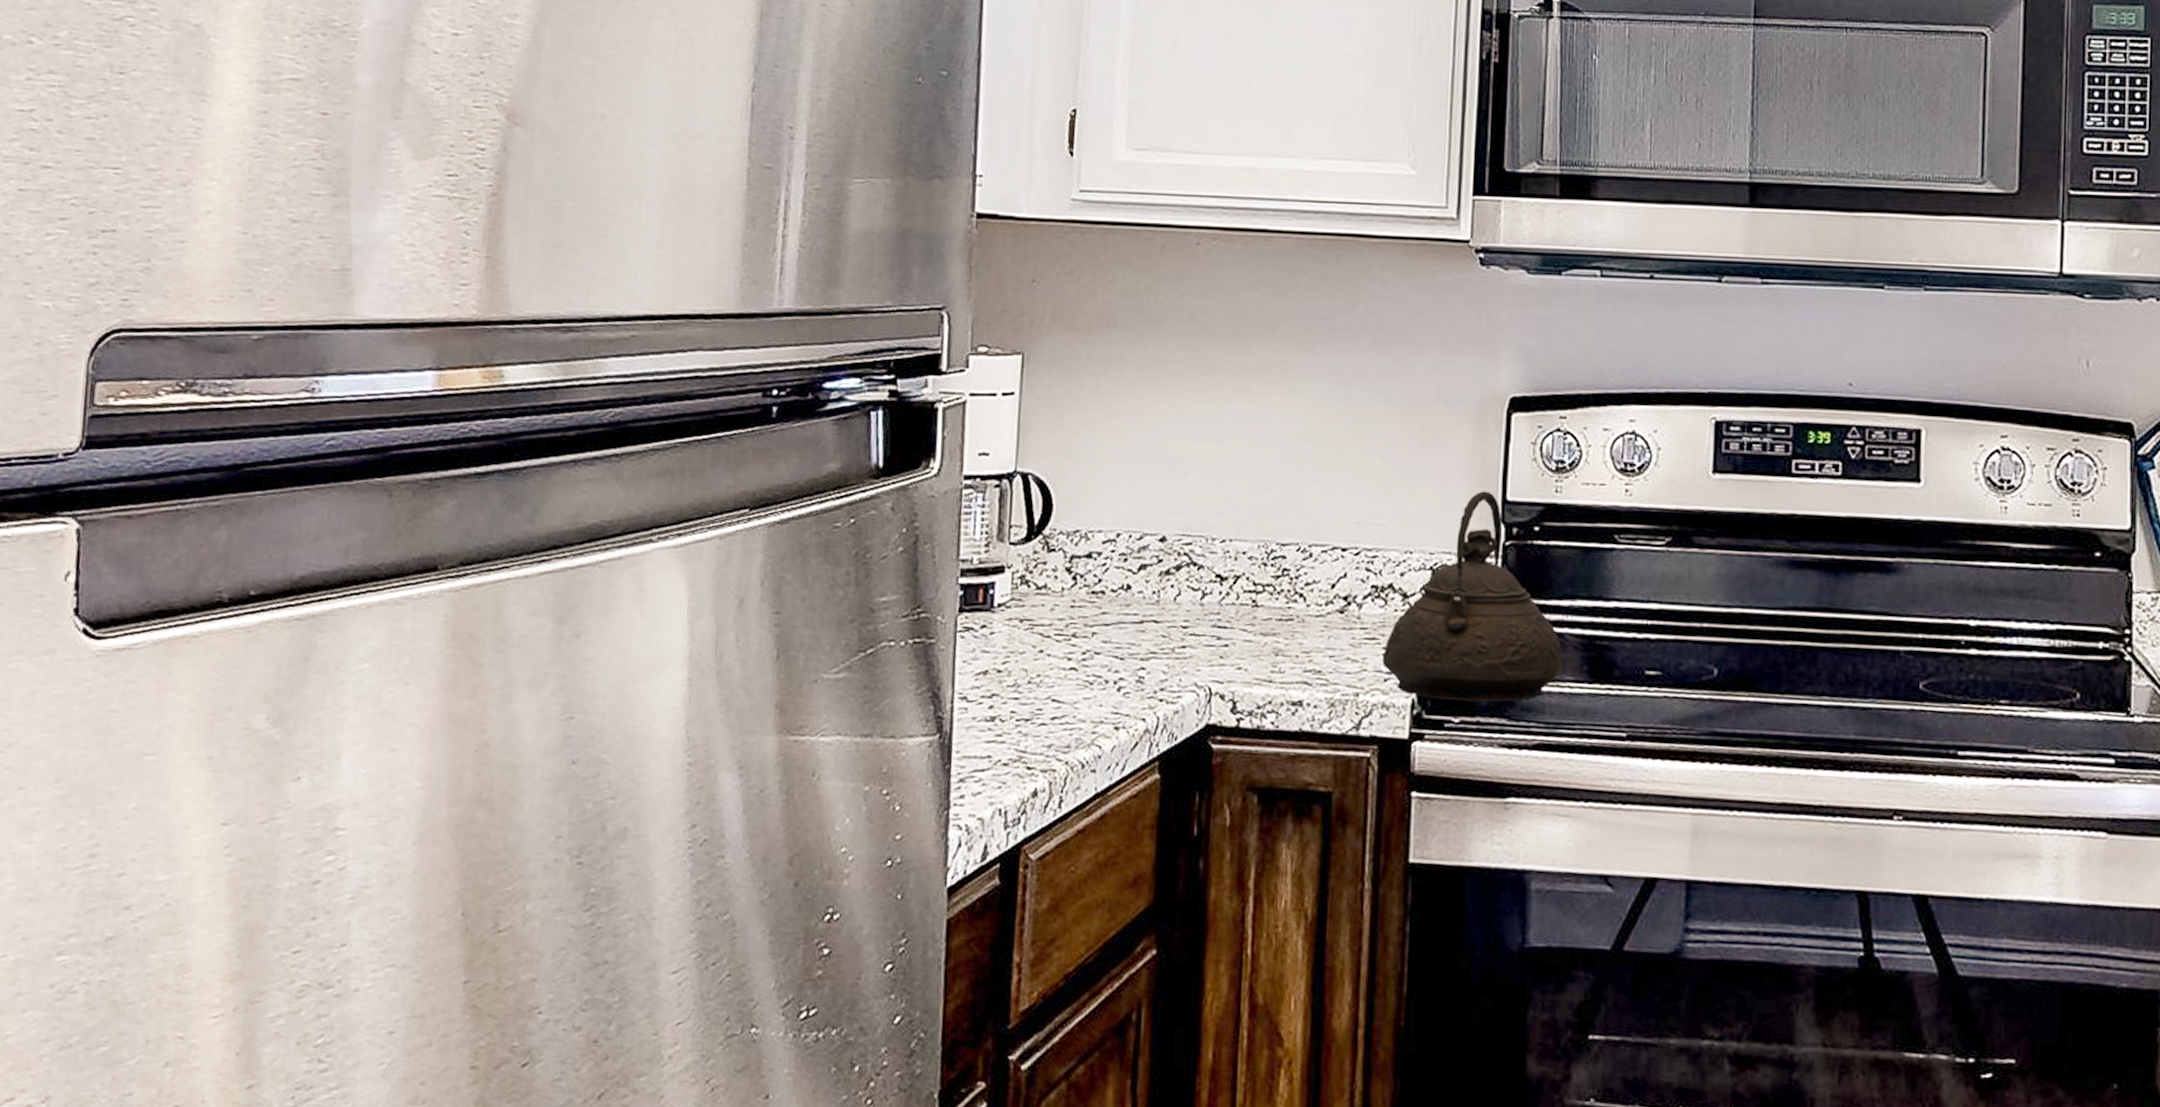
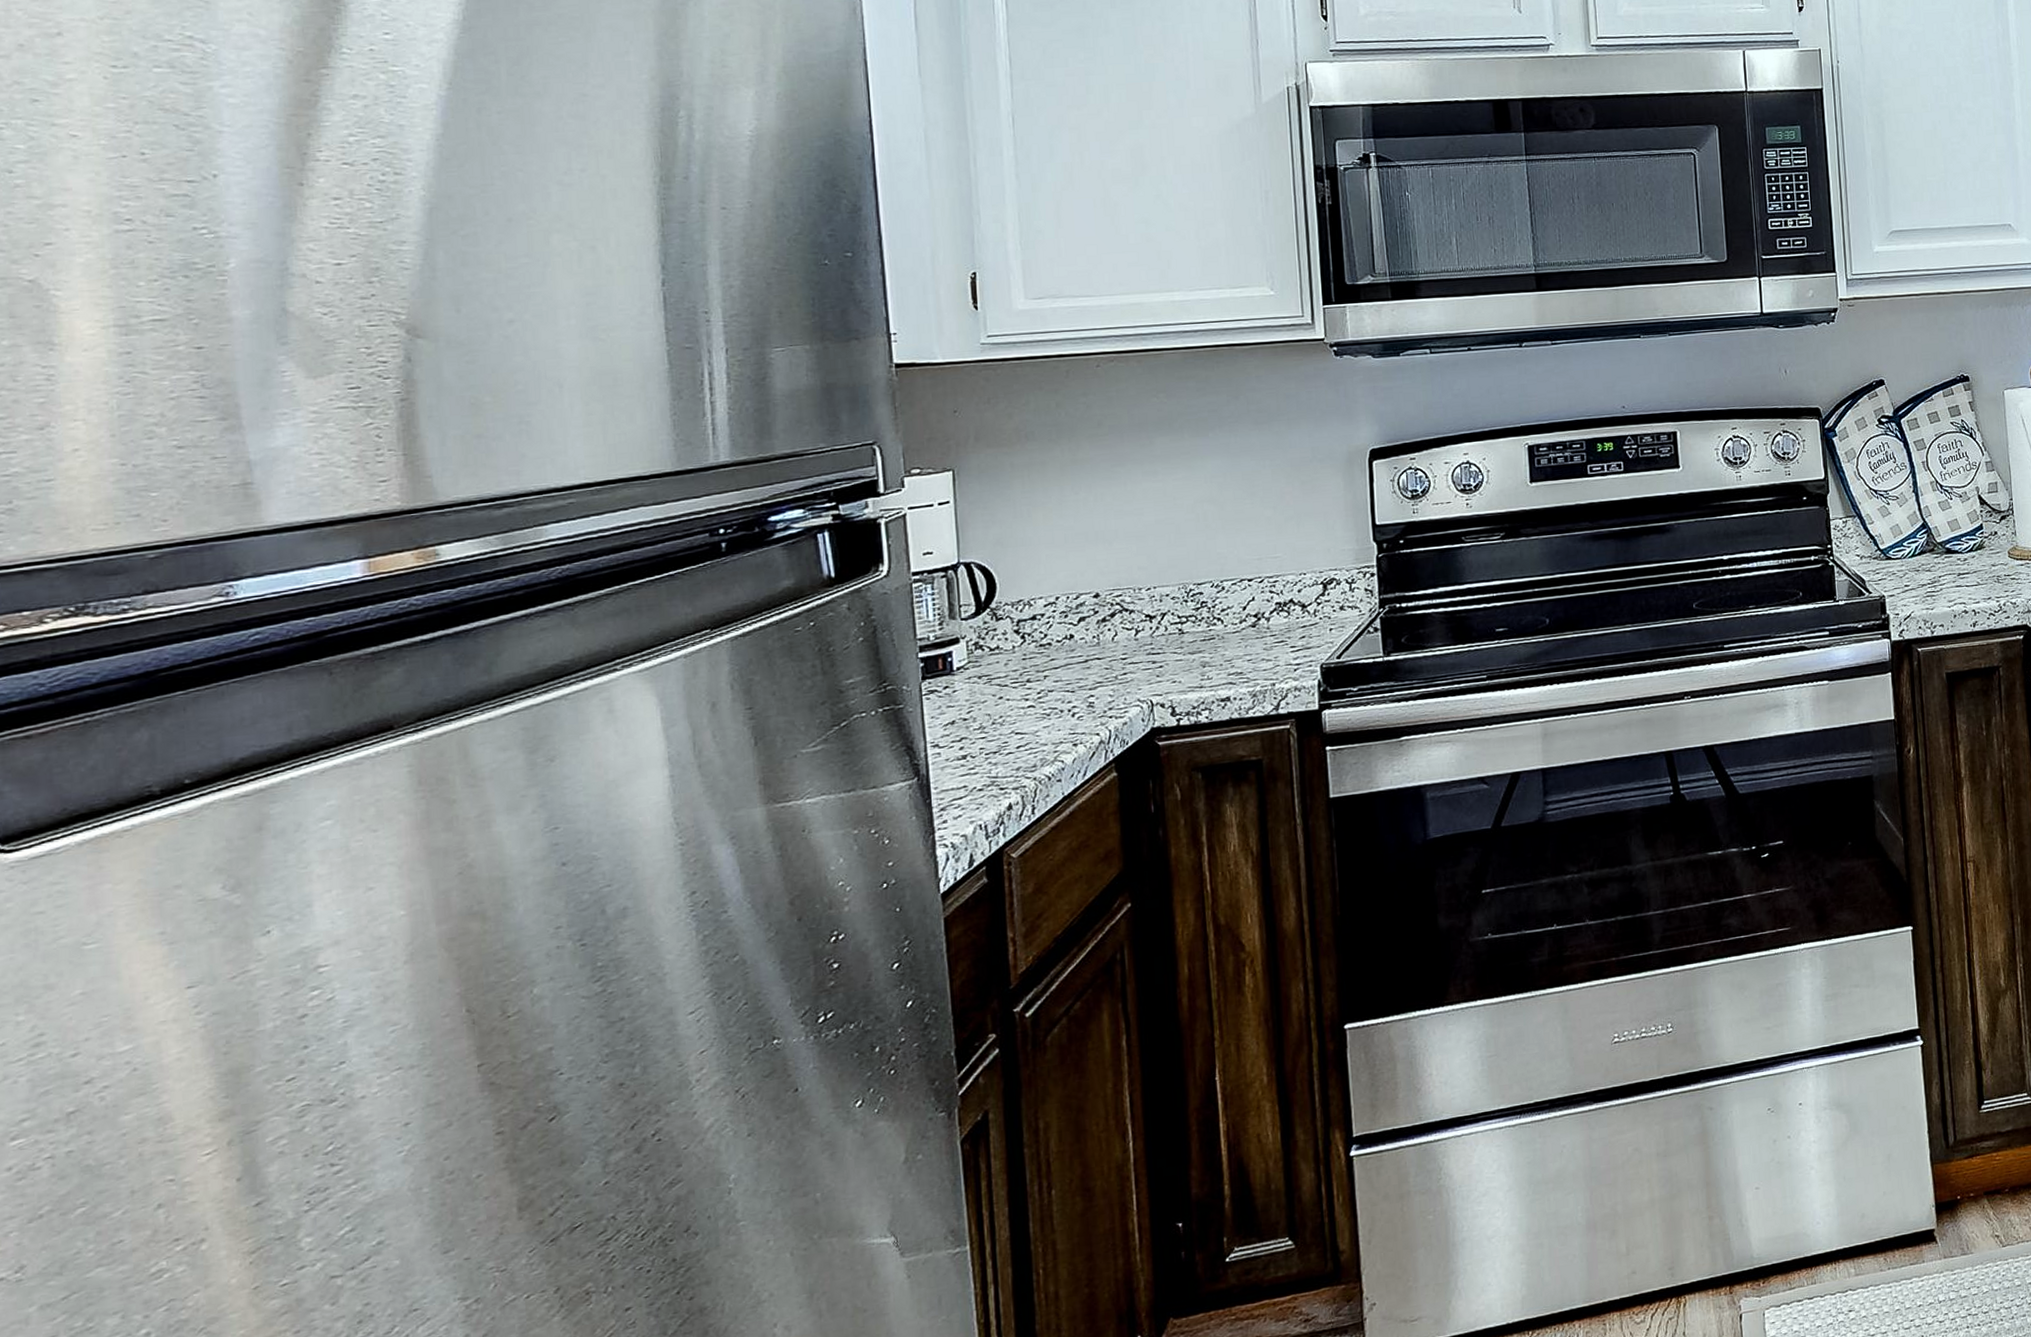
teakettle: present [1382,491,1563,703] -> none [1291,520,1433,678]

